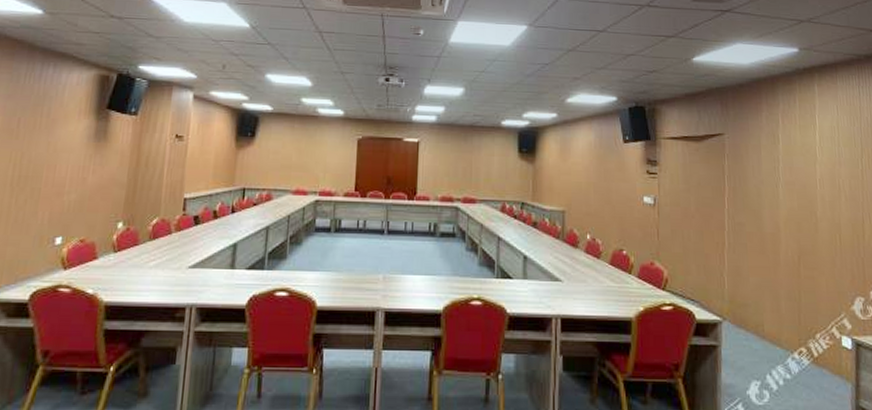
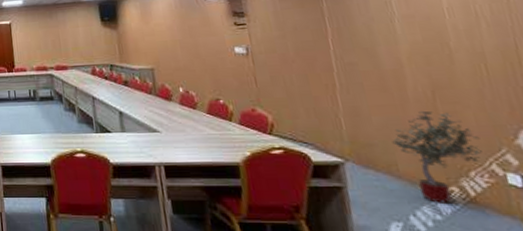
potted tree: none [762,274,828,363] -> present [392,110,483,203]

